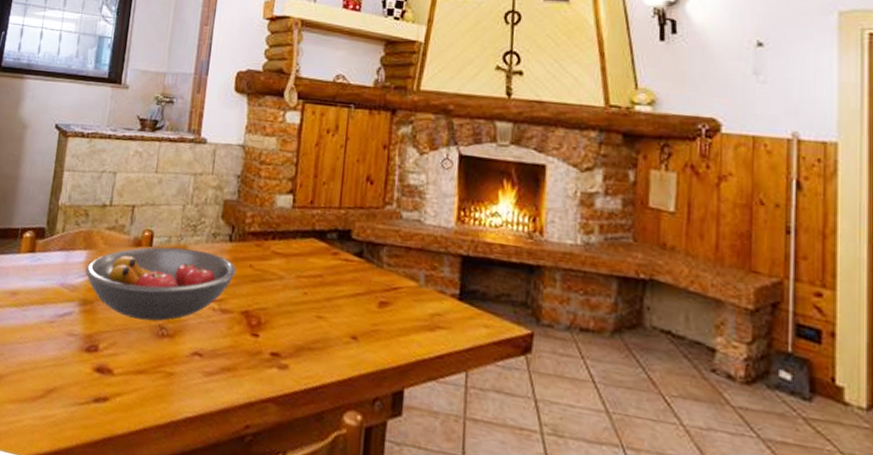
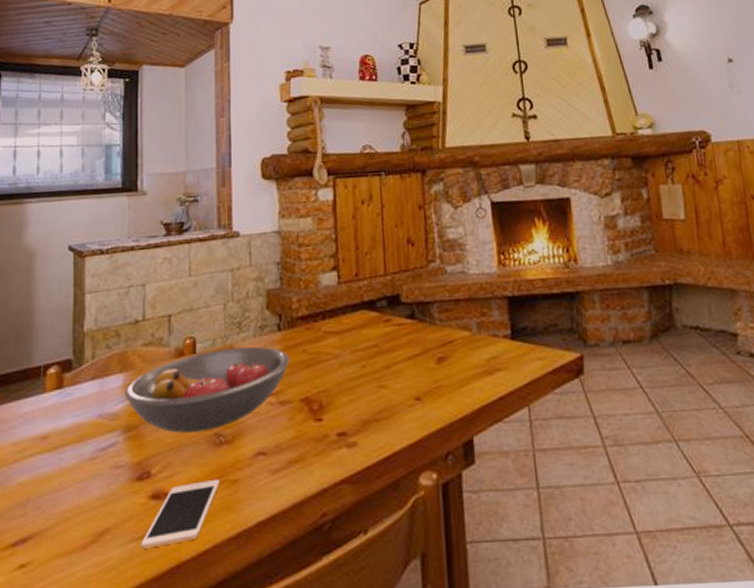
cell phone: none [81,364,157,418] -> present [140,479,220,549]

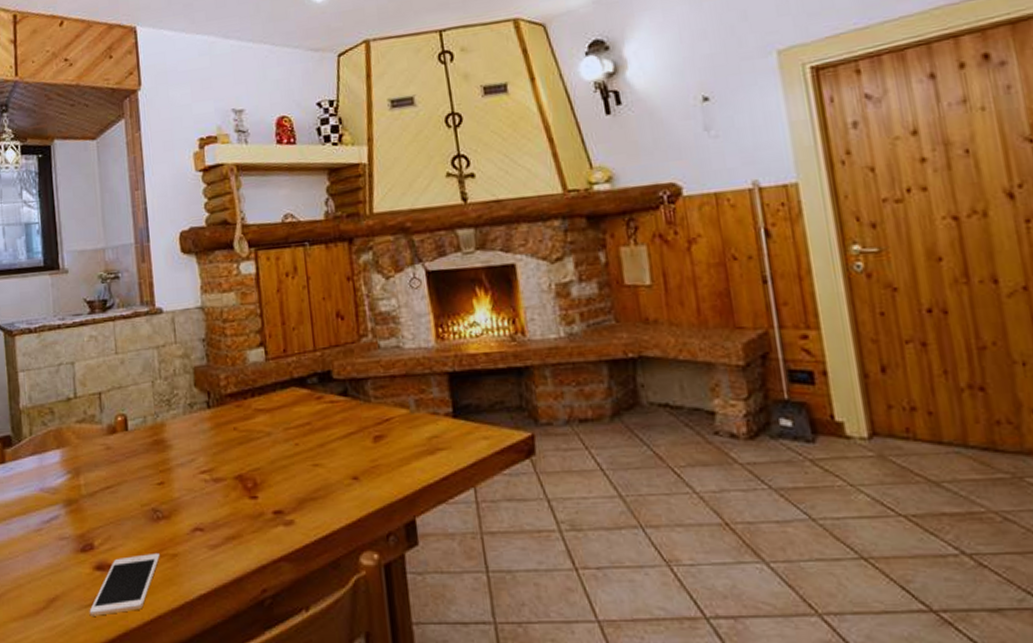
fruit bowl: present [124,346,290,433] -> none [62,423,222,508]

